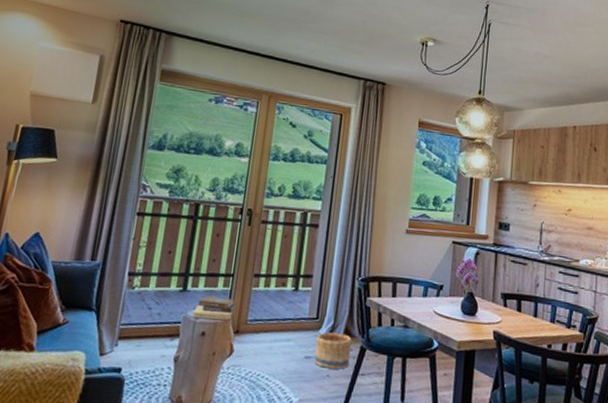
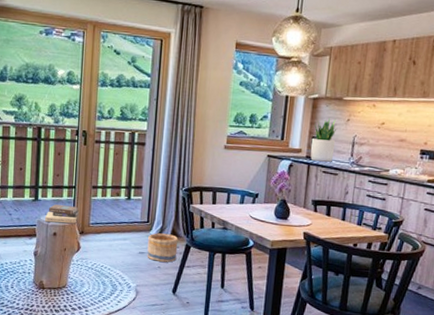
planter: none [497,202,524,250] -> present [310,118,337,162]

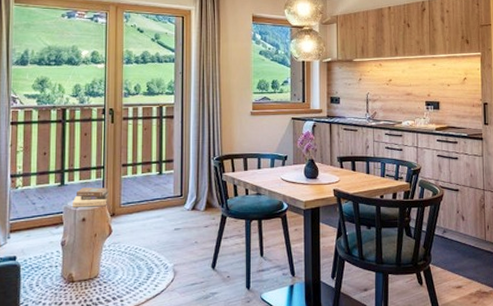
basket: present [147,233,178,262] -> none [183,206,214,236]
planter: present [310,118,337,162] -> none [330,79,352,119]

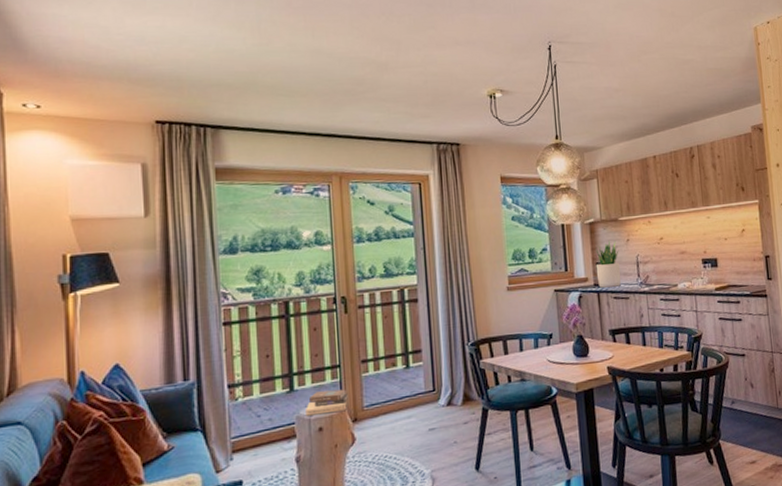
planter: none [330,79,352,119] -> present [595,240,621,288]

